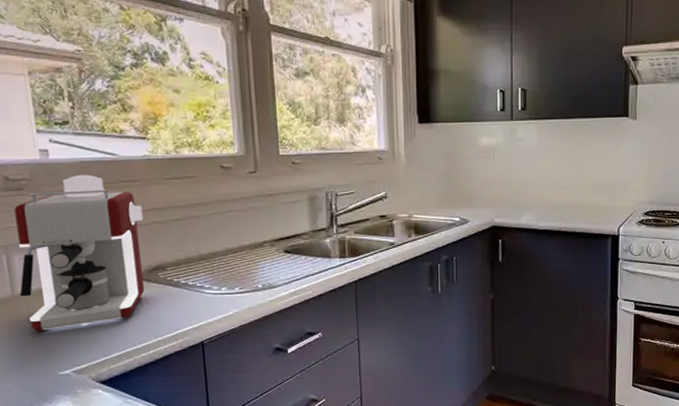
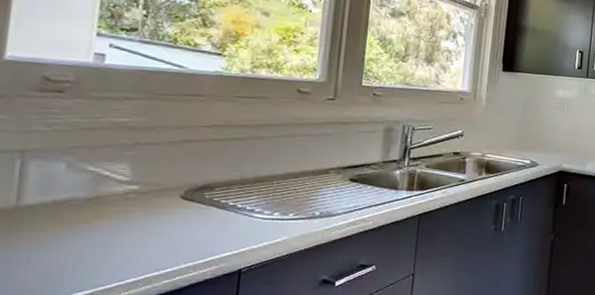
coffee maker: present [14,174,144,331] -> none [26,82,202,249]

